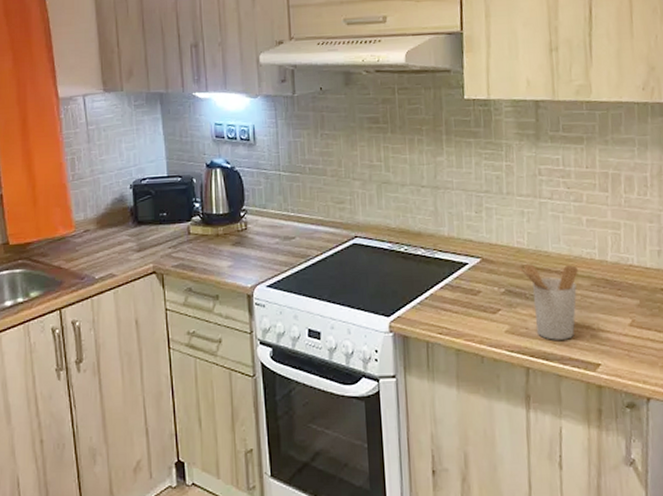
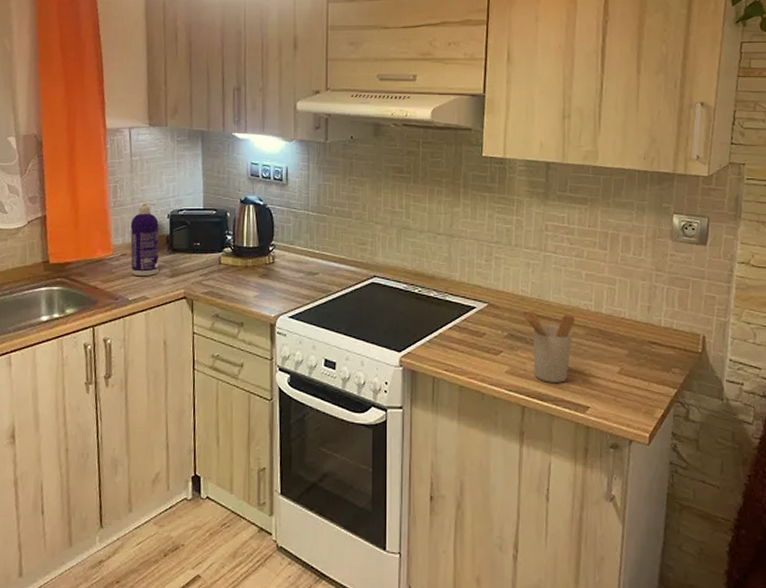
spray bottle: none [91,173,125,252] -> present [130,202,159,276]

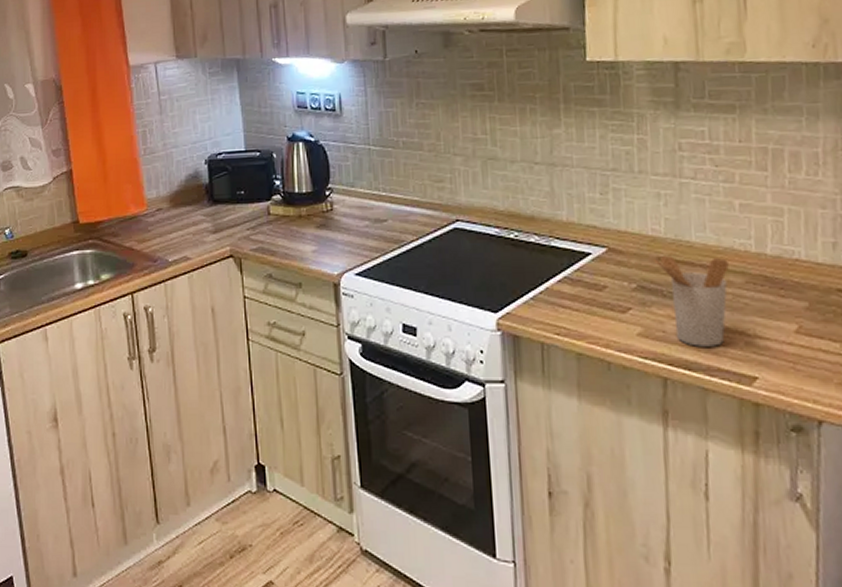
spray bottle: present [130,202,159,276] -> none [164,146,199,233]

